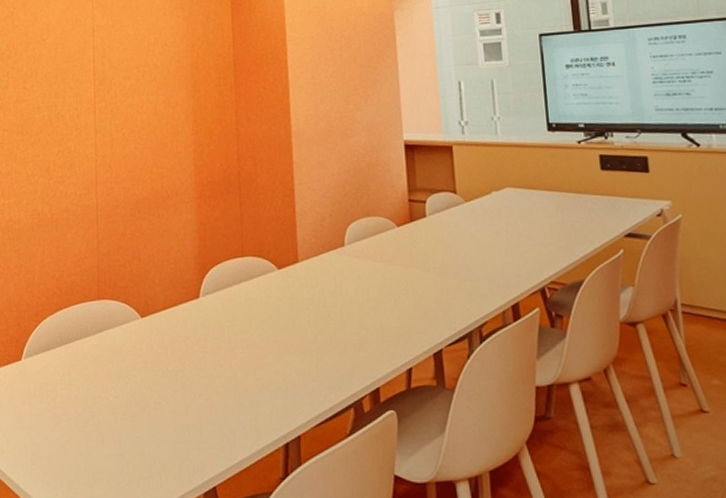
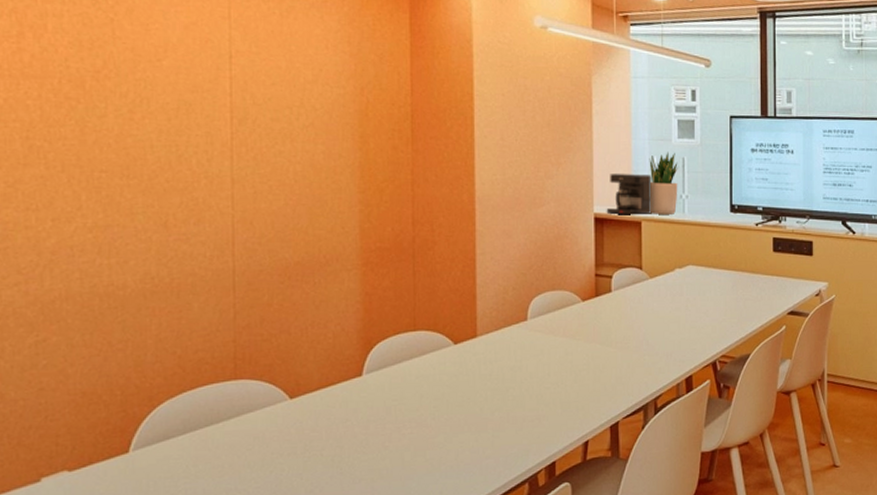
coffee maker: none [415,99,461,141] -> present [606,173,652,215]
planter: none [456,75,489,138] -> present [649,152,678,214]

